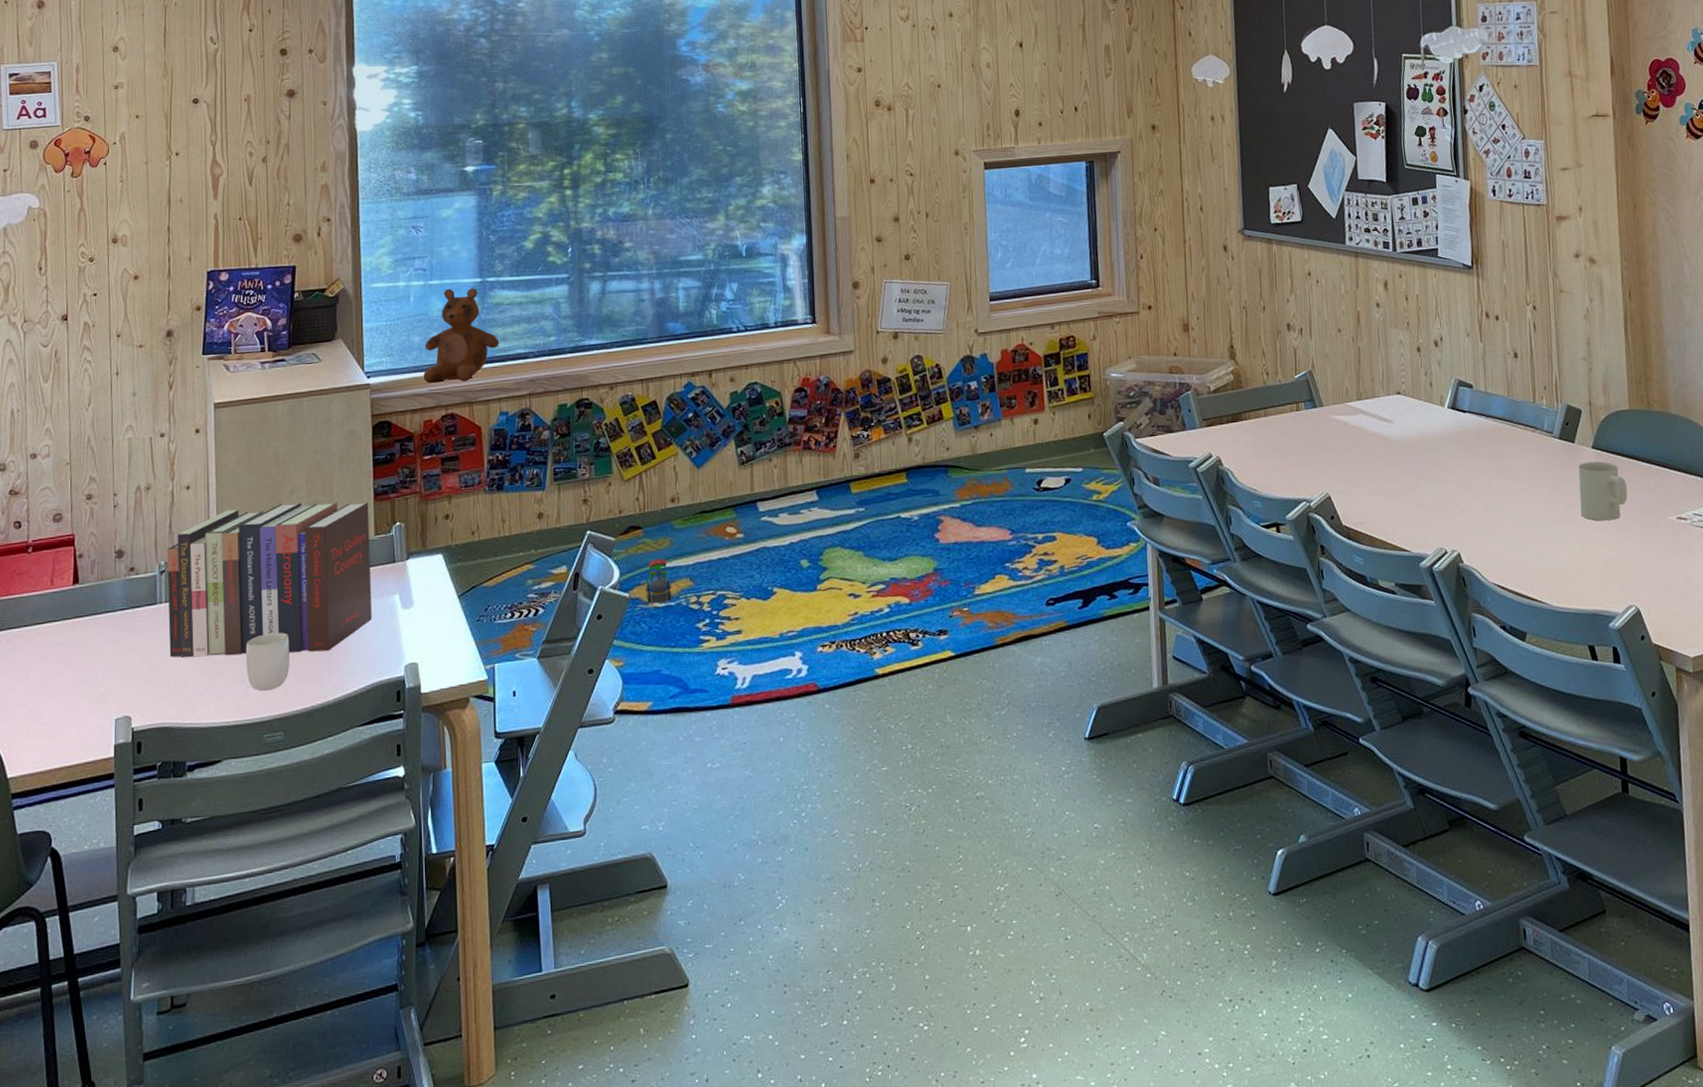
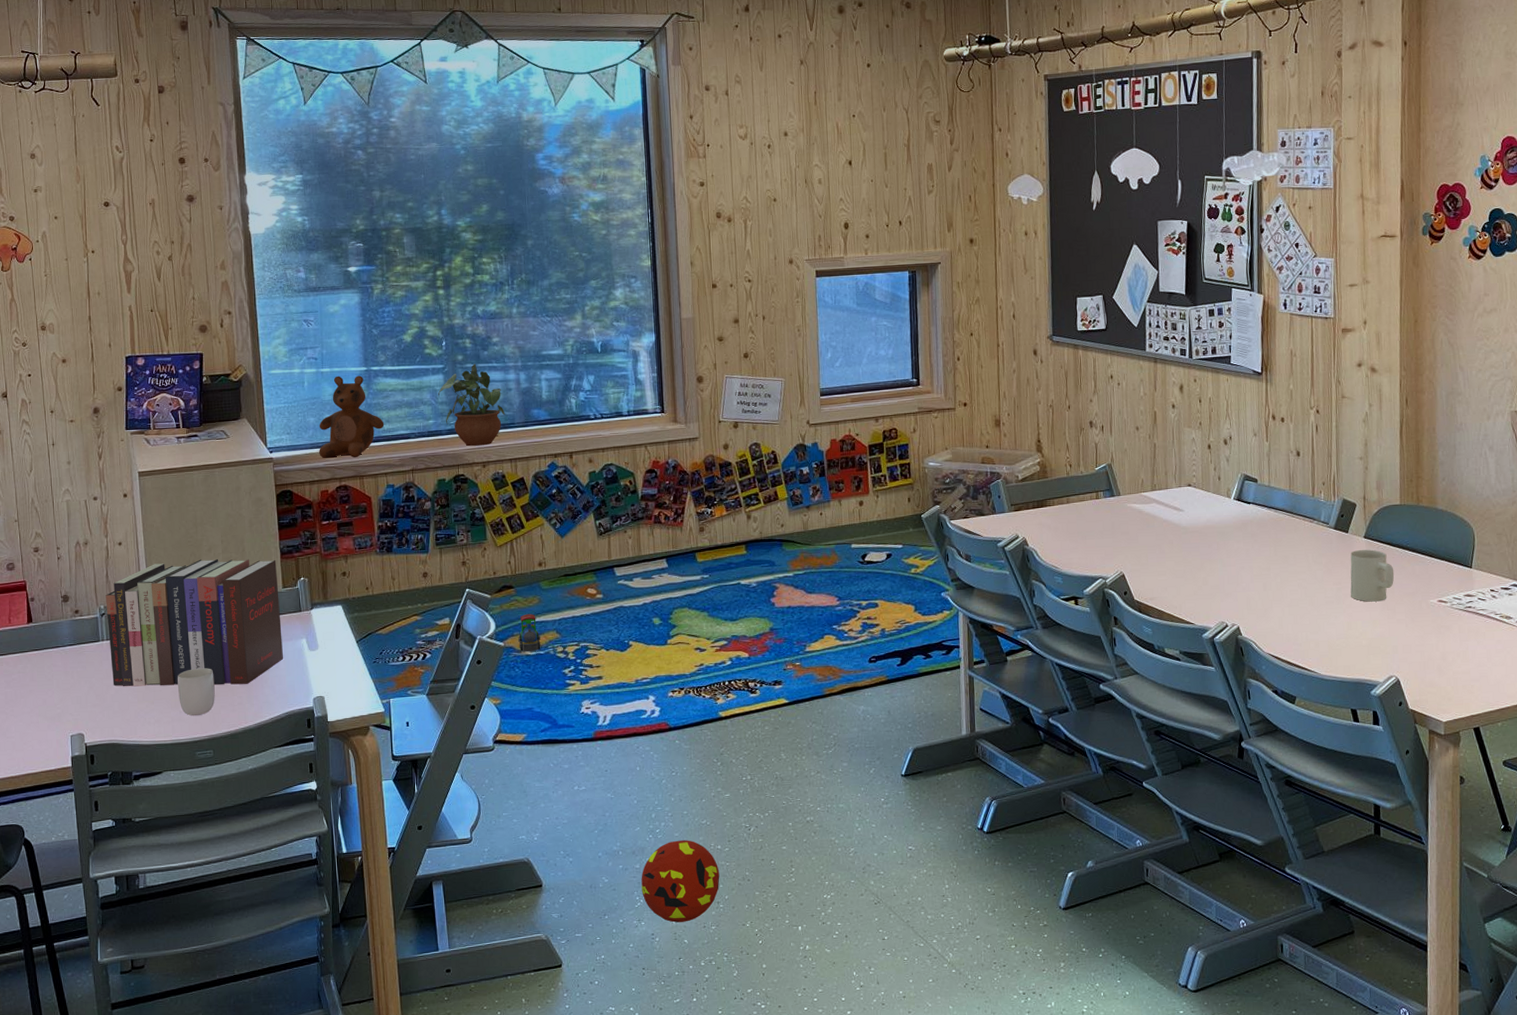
potted plant: none [562,272,637,366] -> present [438,363,506,447]
ball: none [783,824,876,927] -> present [641,840,720,923]

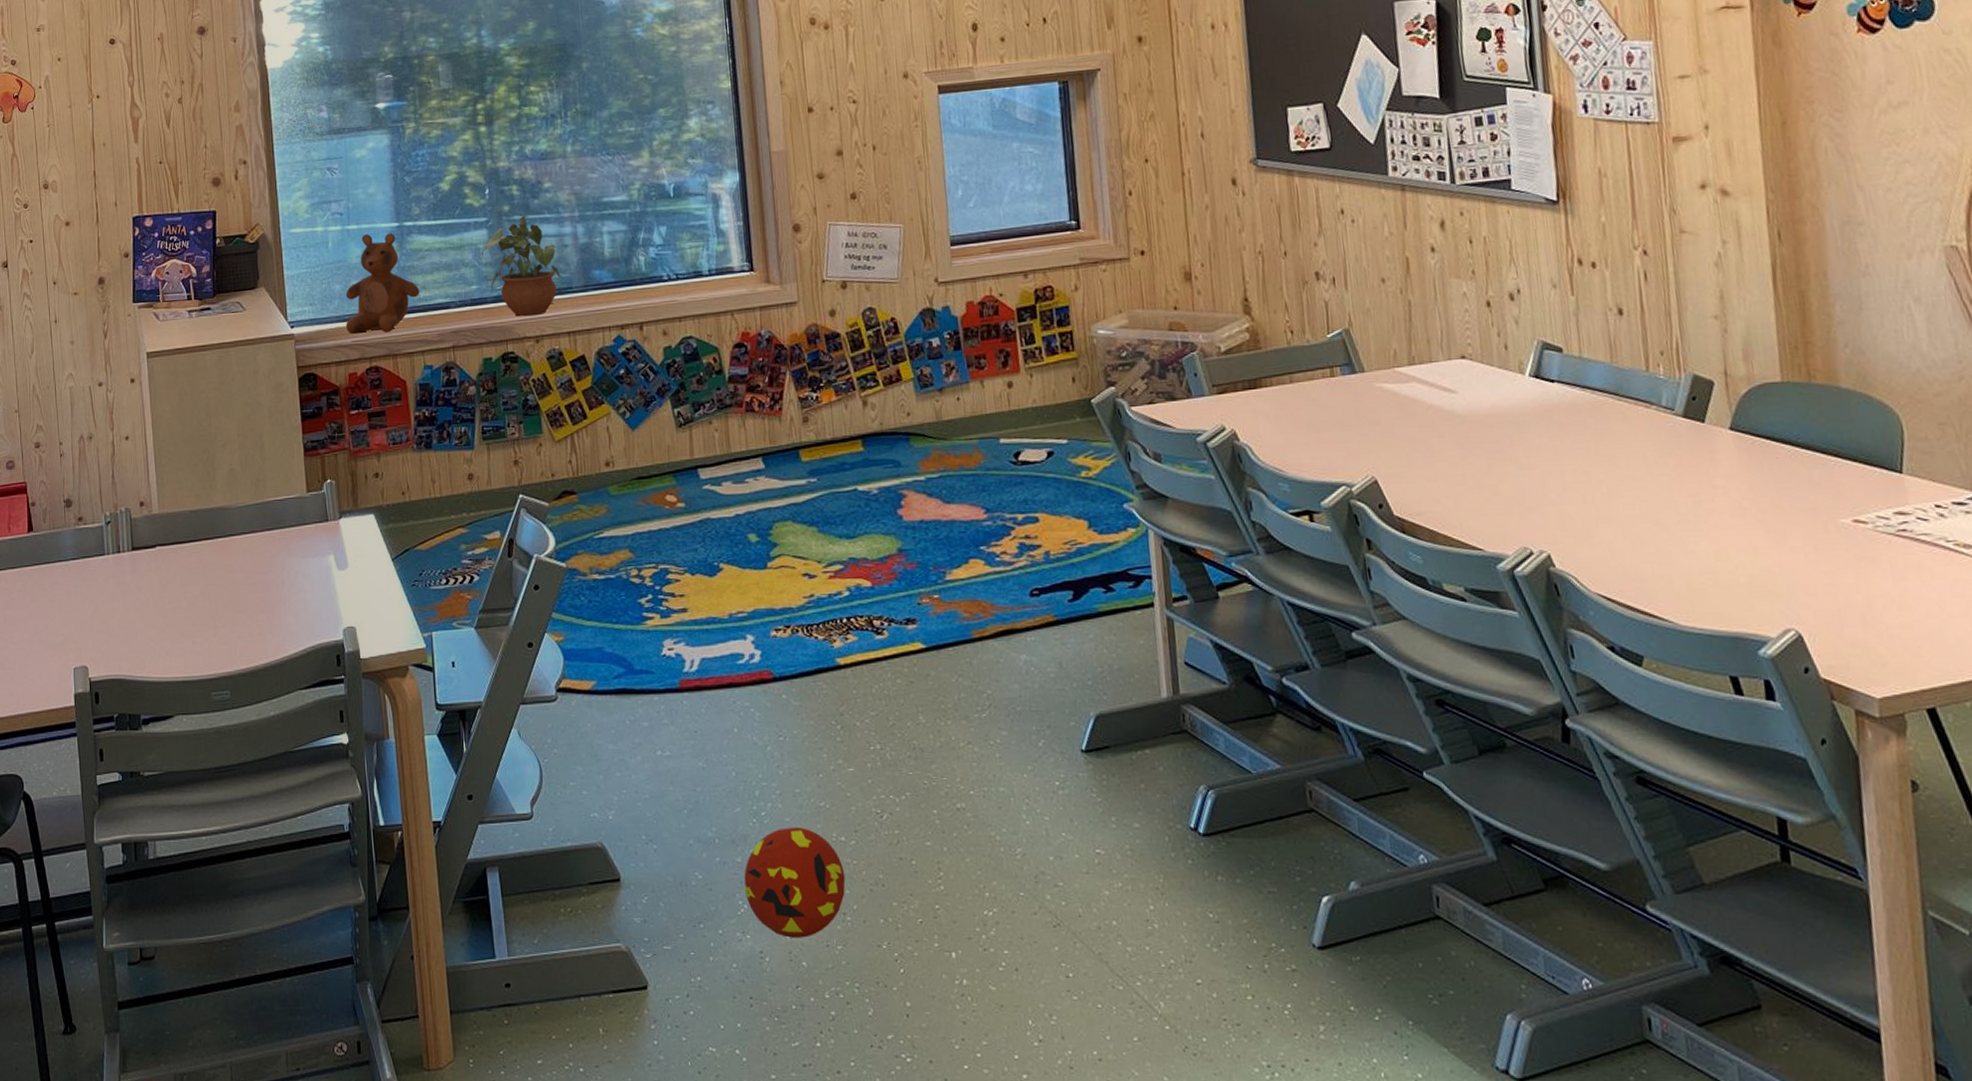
books: present [105,559,283,687] -> none [111,456,308,611]
cup: present [177,668,215,716] -> none [189,589,232,648]
toy train: present [518,614,541,652] -> none [583,527,611,576]
cup: present [1350,549,1395,602] -> none [1711,446,1782,522]

